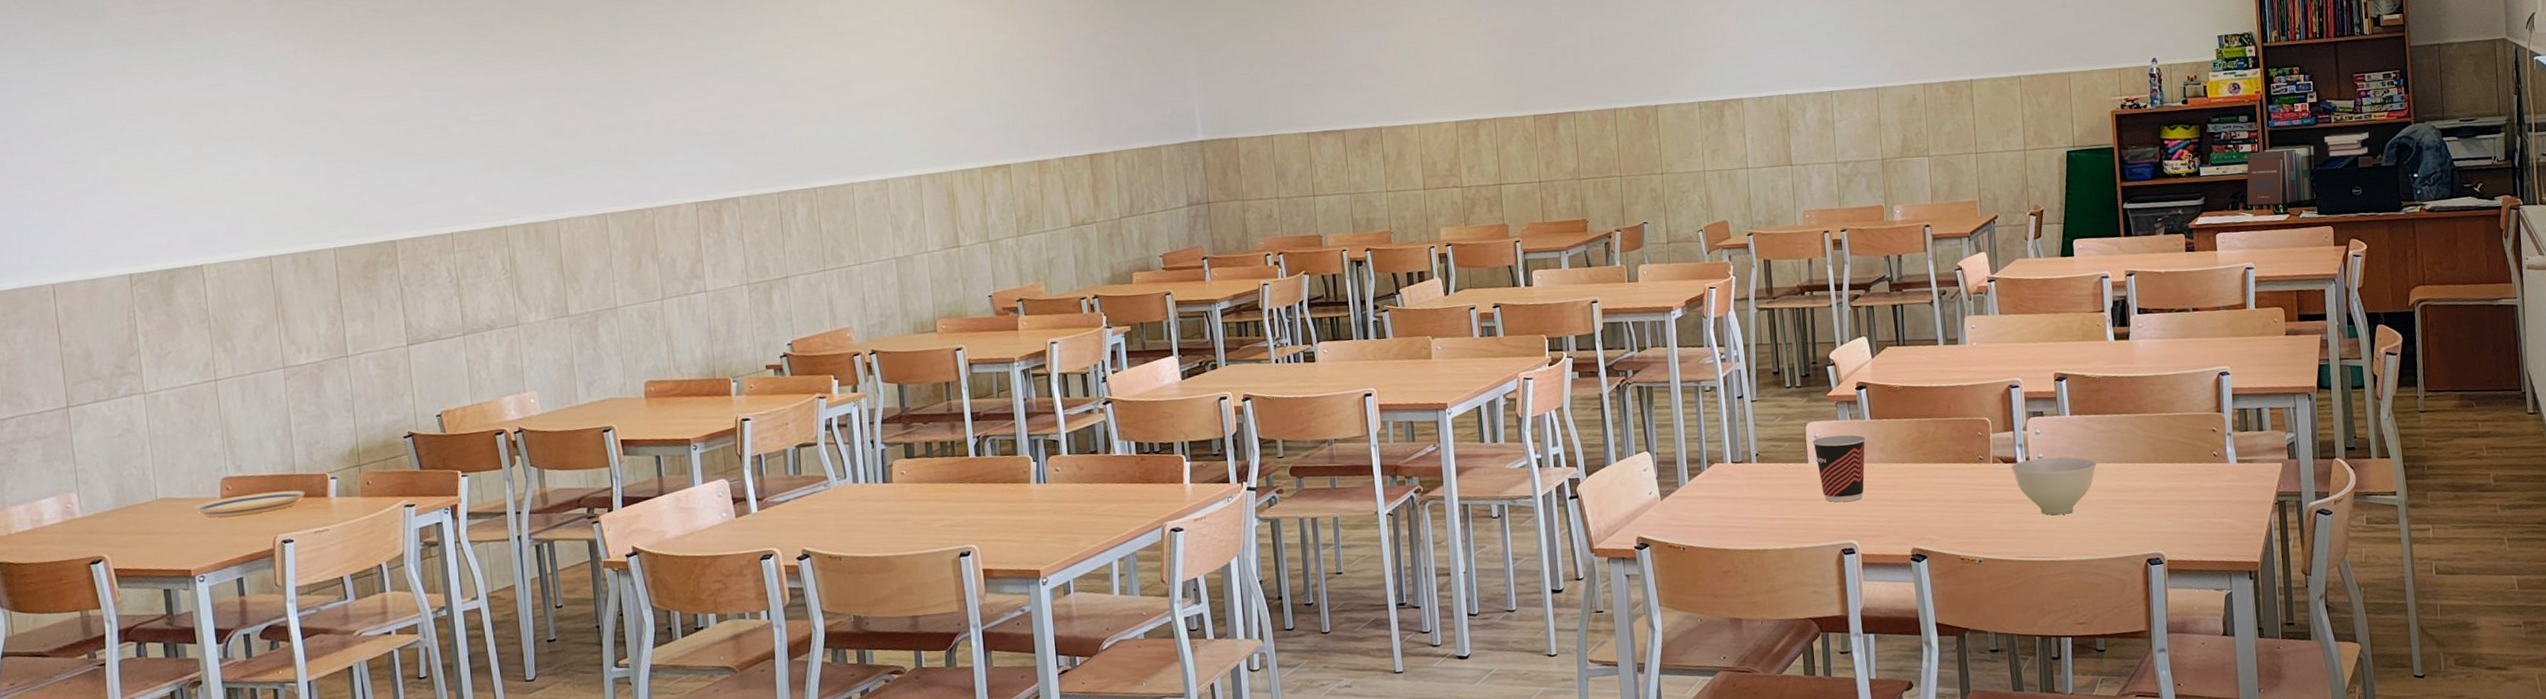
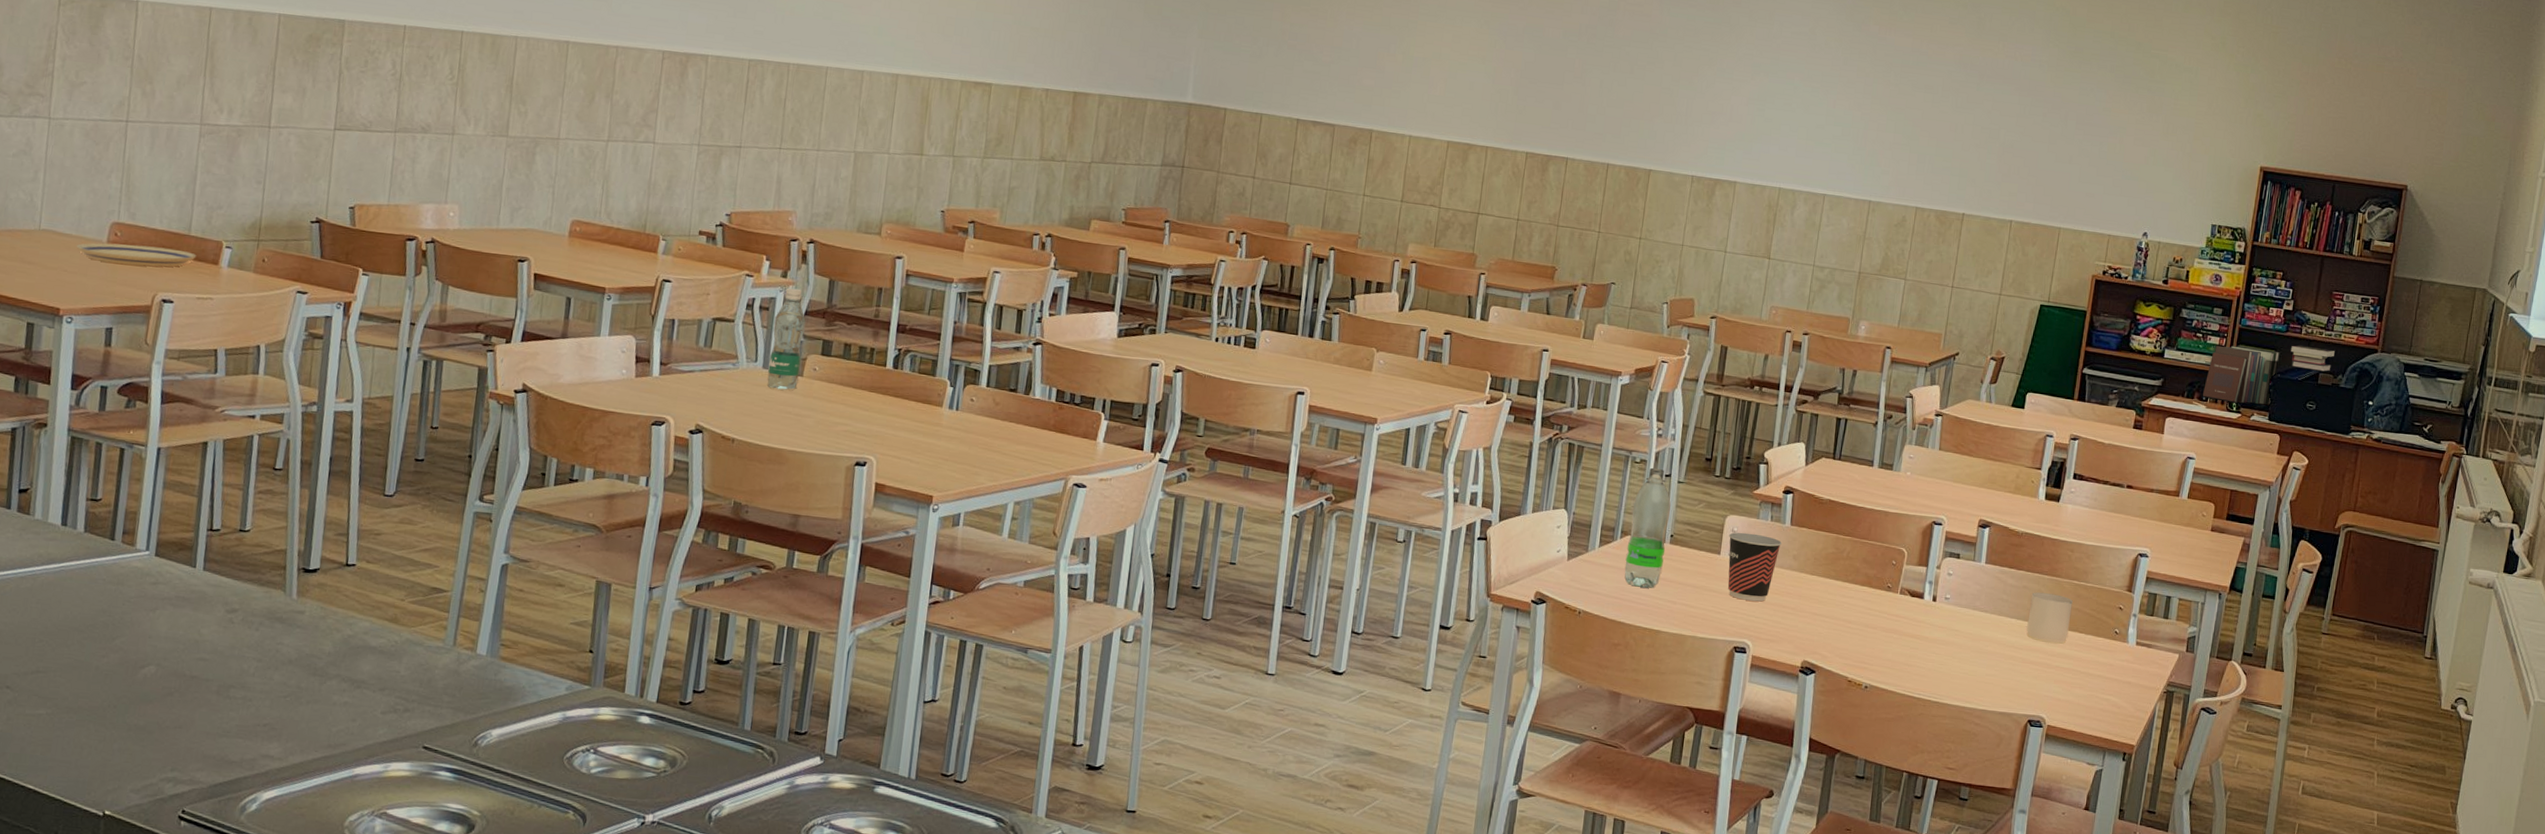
bottle: none [854,399,889,502] -> present [767,287,806,392]
bottle: none [1712,392,1756,512] -> present [1624,467,1671,588]
bowl: present [2011,457,2097,515] -> none [1916,598,2000,660]
cup: none [2122,430,2168,481] -> present [2026,592,2073,645]

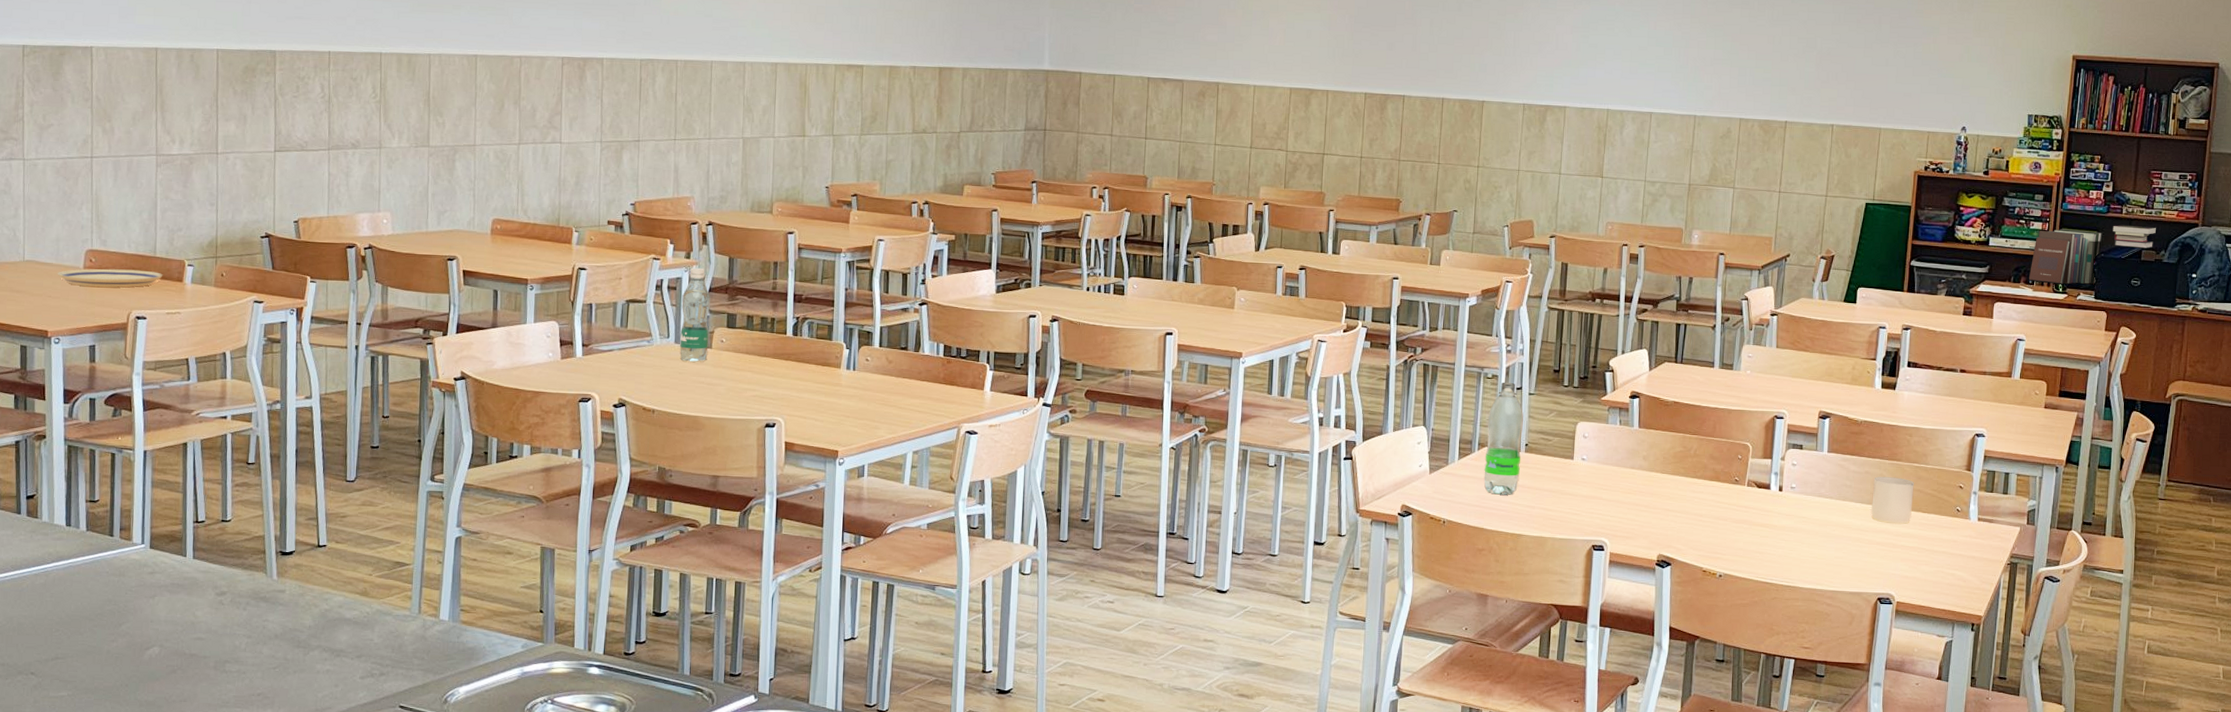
cup: present [1728,532,1782,602] -> none [1580,437,1631,502]

